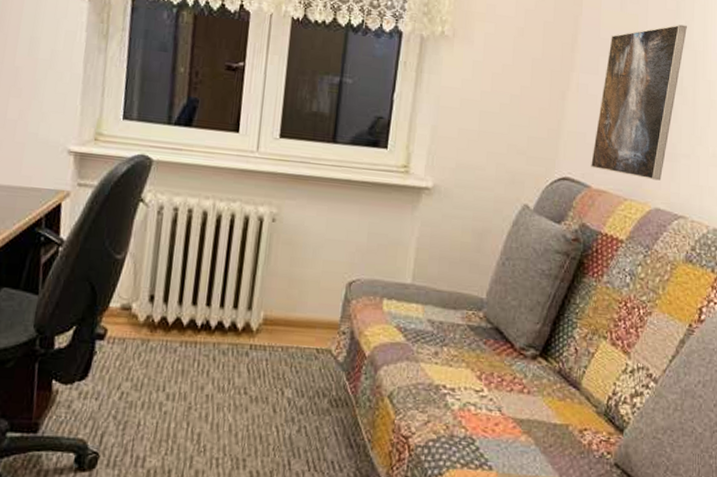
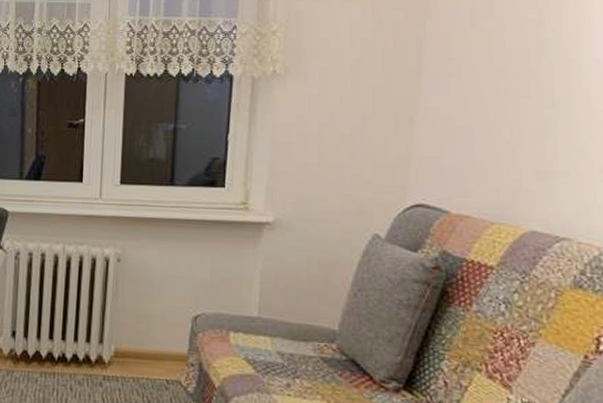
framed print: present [591,24,687,181] -> none [448,34,555,201]

